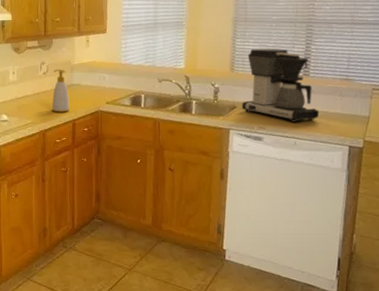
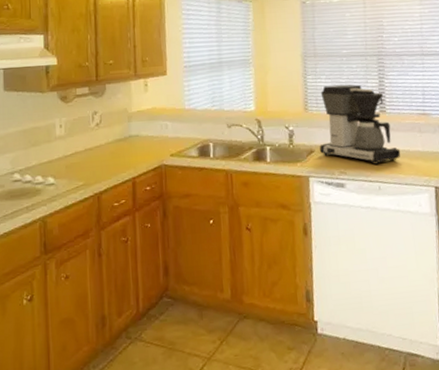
soap bottle: present [52,69,70,113] -> none [107,118,128,170]

